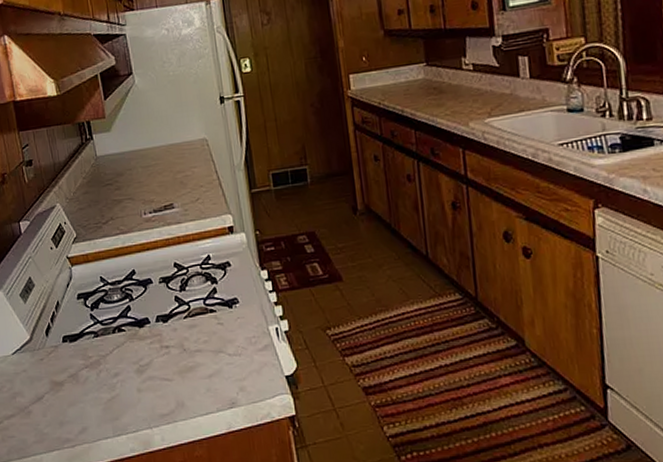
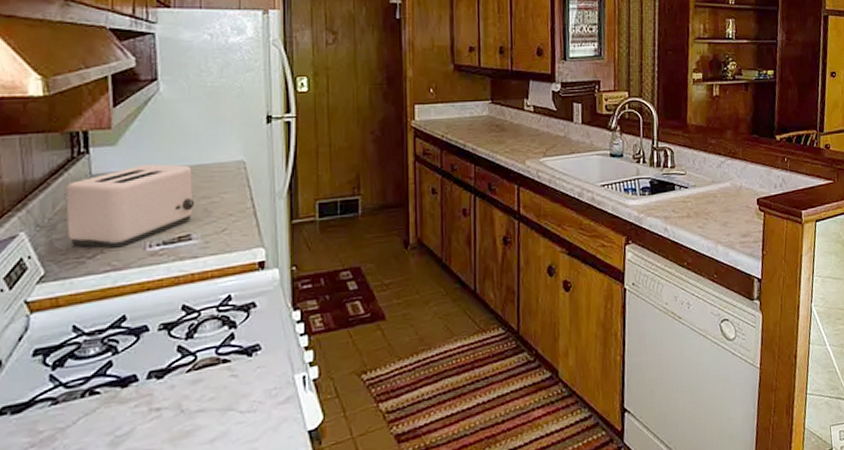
toaster: none [81,144,173,216] -> present [65,163,195,248]

